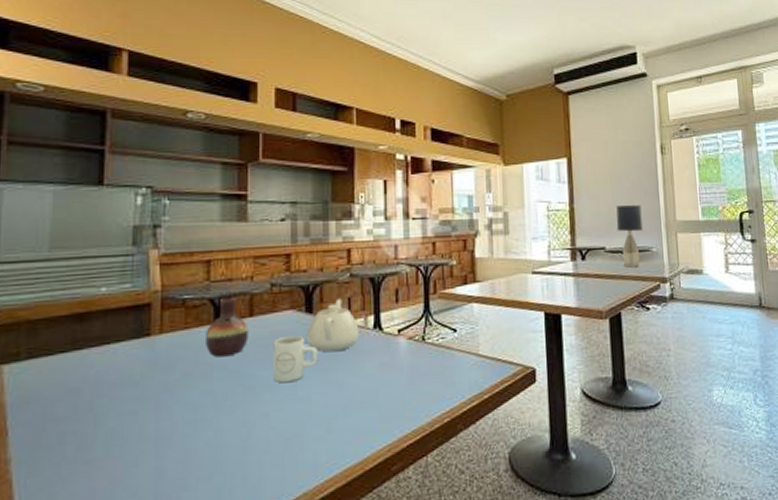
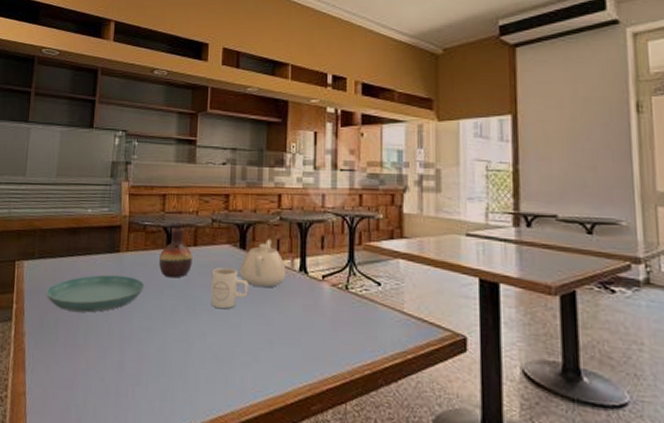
saucer: none [41,363,188,419] -> present [46,274,145,313]
table lamp: present [616,205,643,268] -> none [572,170,608,242]

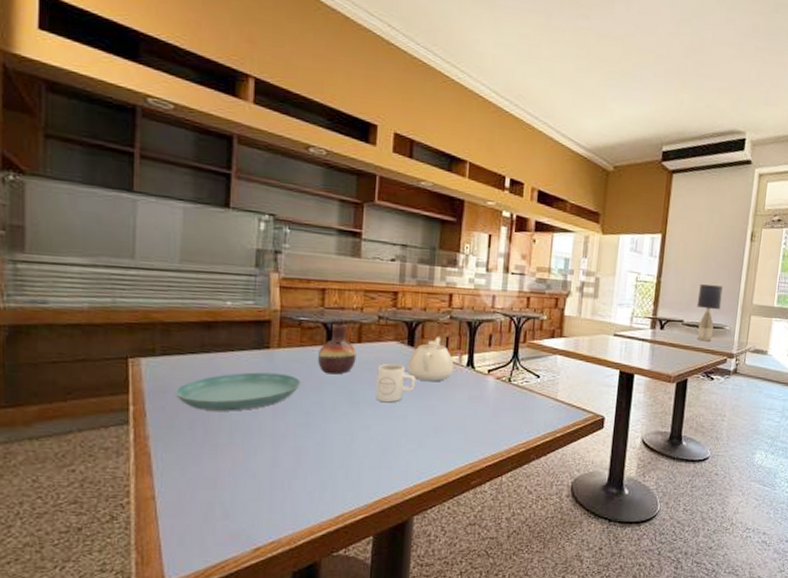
table lamp: none [572,170,608,242] -> present [696,284,723,342]

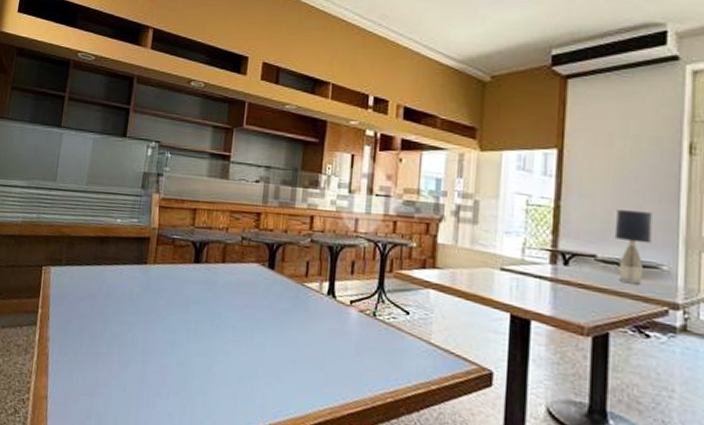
saucer: present [174,372,301,411] -> none [71,285,171,322]
vase: present [317,323,356,375] -> none [185,242,220,294]
mug: present [375,363,416,403] -> none [236,285,275,328]
teapot: present [406,337,454,381] -> none [266,260,314,309]

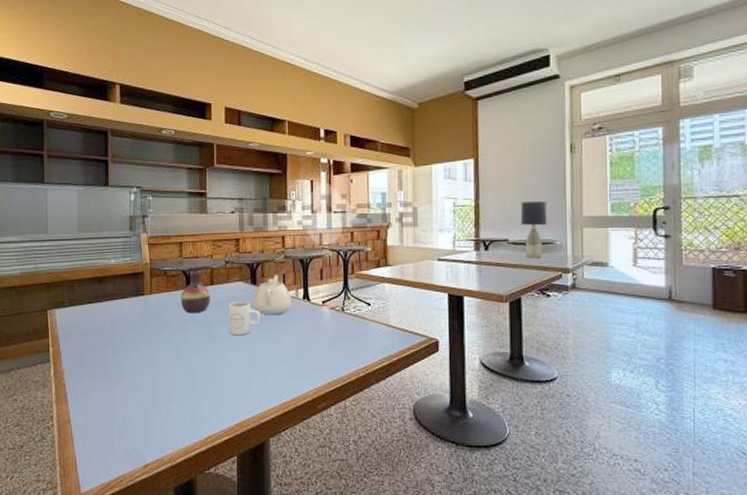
vase: none [185,242,220,294] -> present [180,270,210,314]
mug: none [236,285,275,328] -> present [228,300,261,336]
teapot: none [266,260,314,309] -> present [251,275,292,314]

